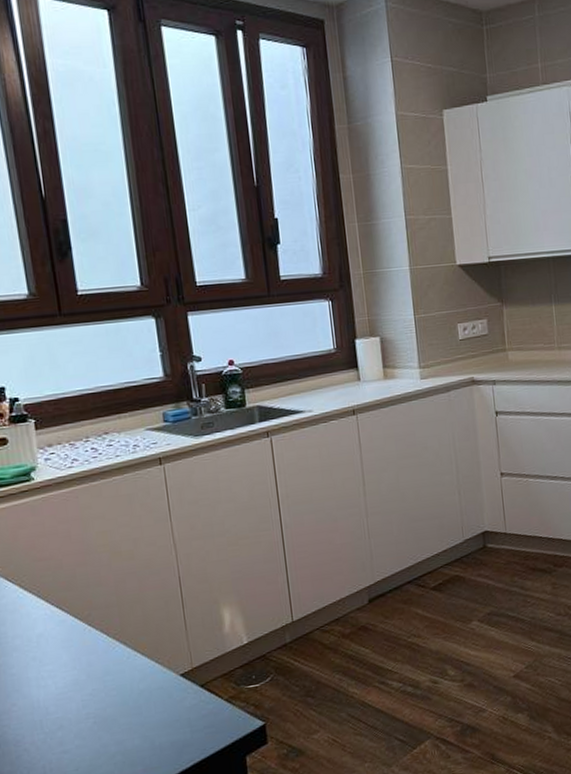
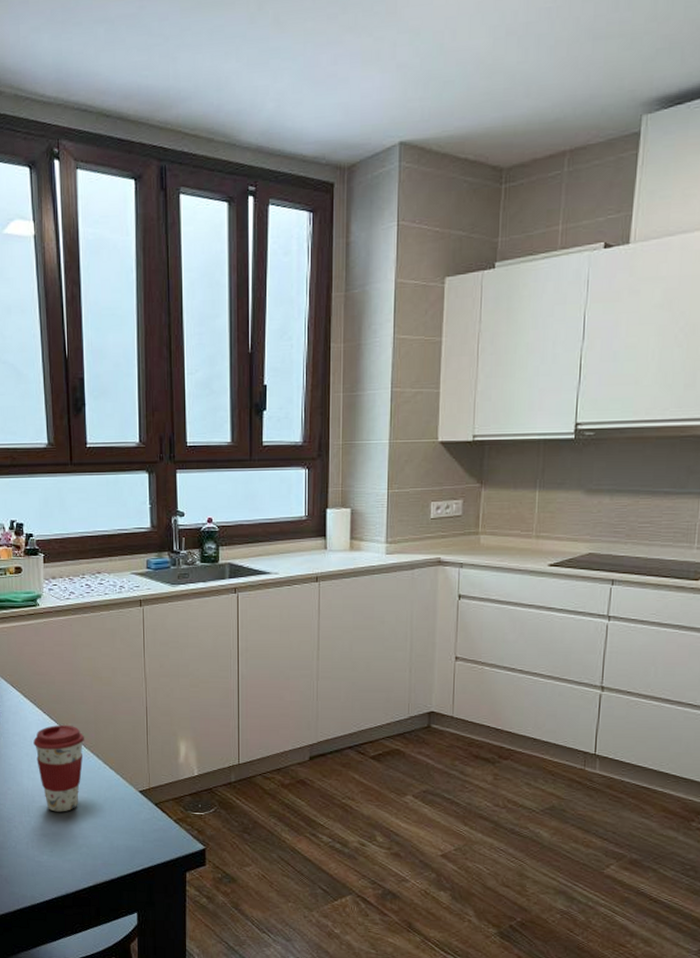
coffee cup: none [41,613,108,721] -> present [33,724,85,812]

